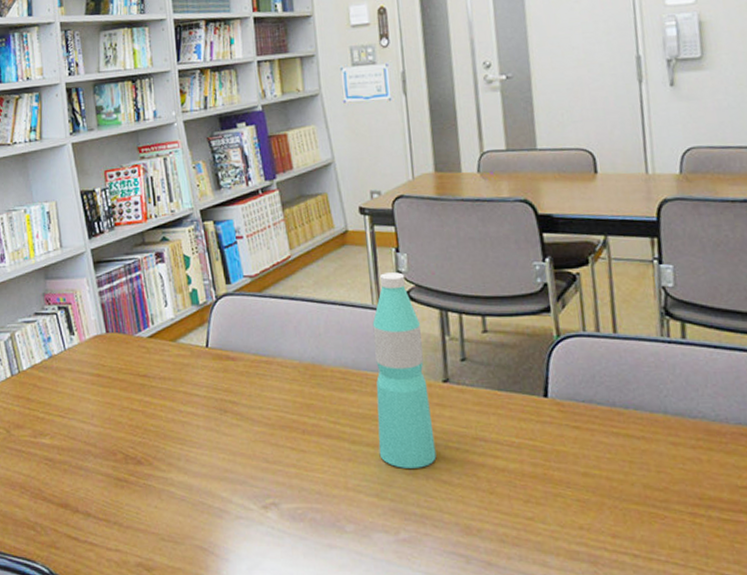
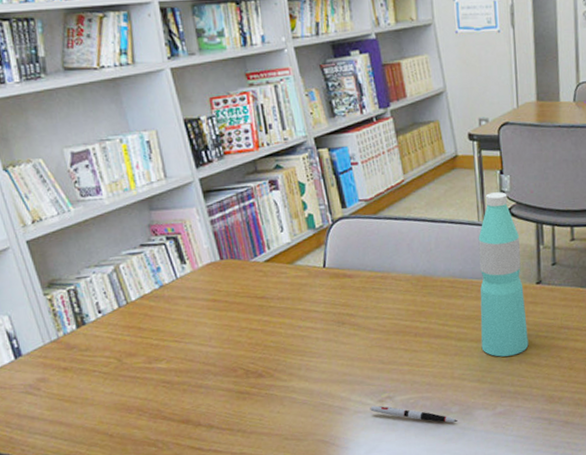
pen: none [252,512,354,546] -> present [370,405,459,423]

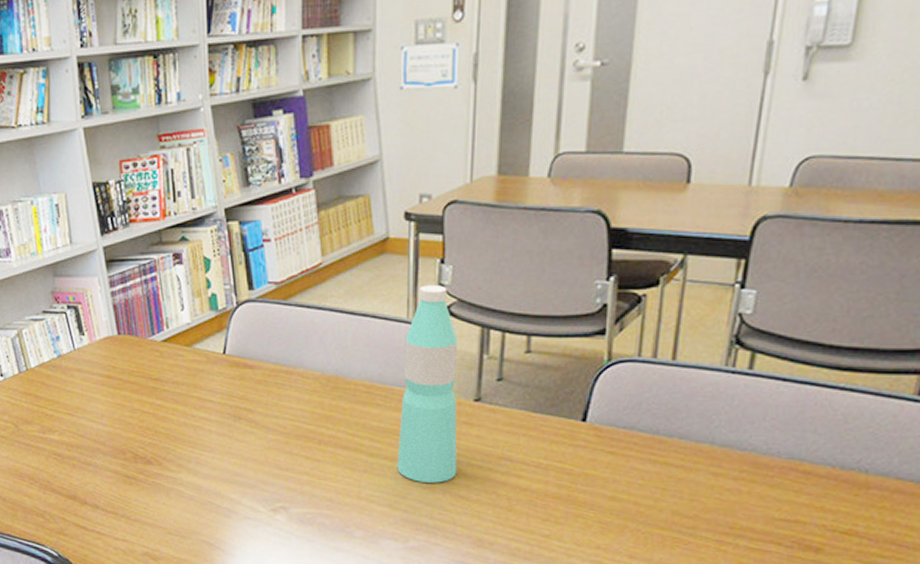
pen: present [370,405,459,423] -> none [261,514,361,550]

